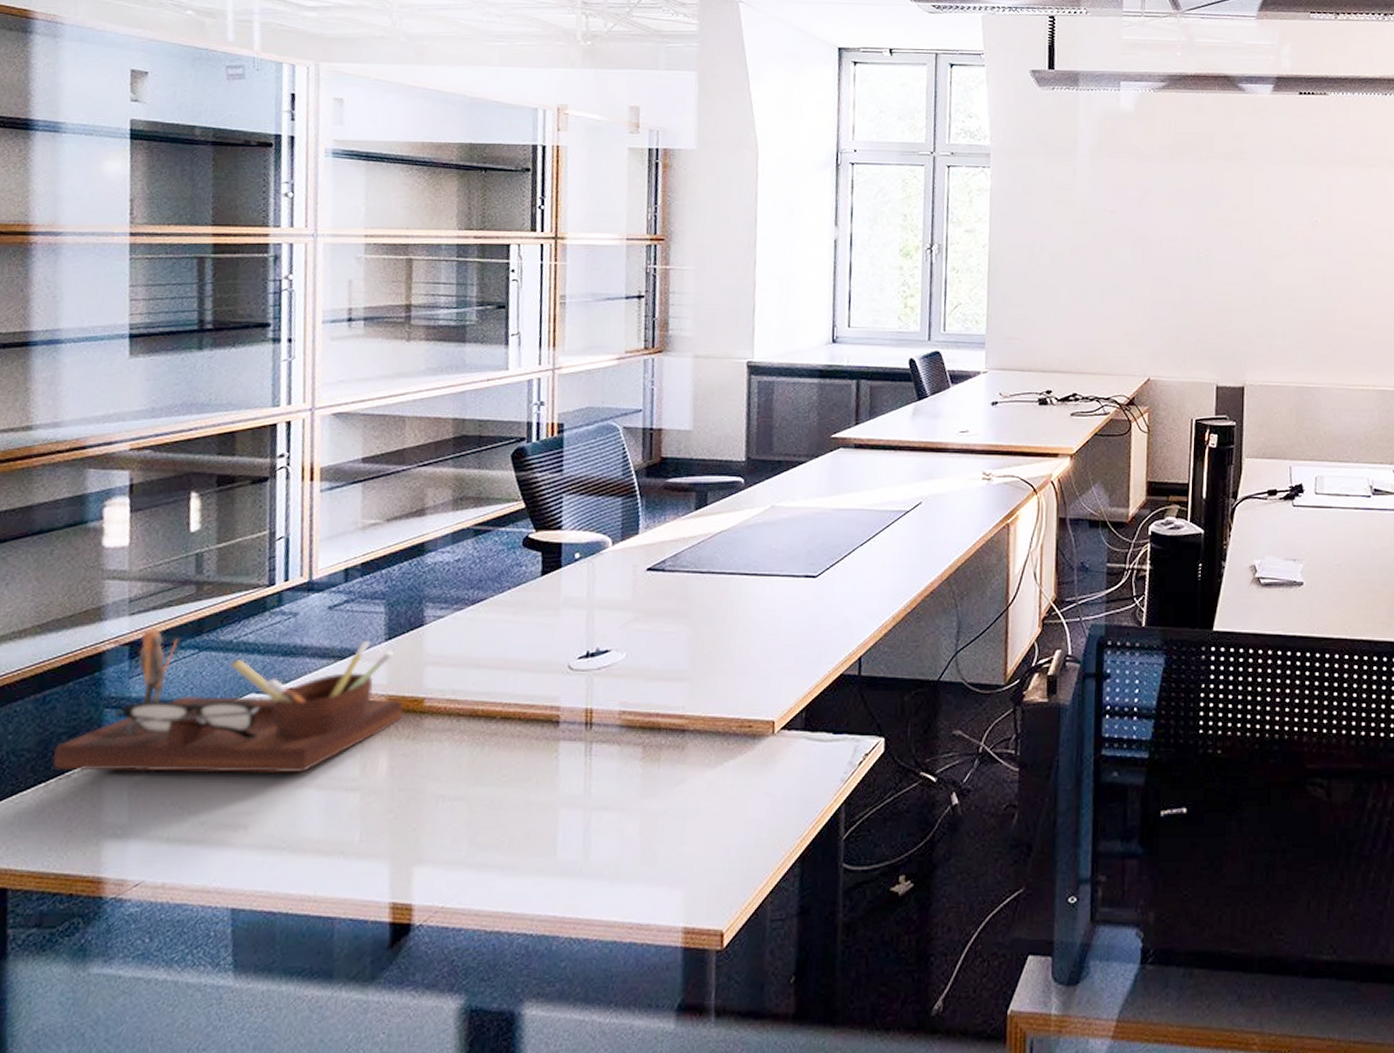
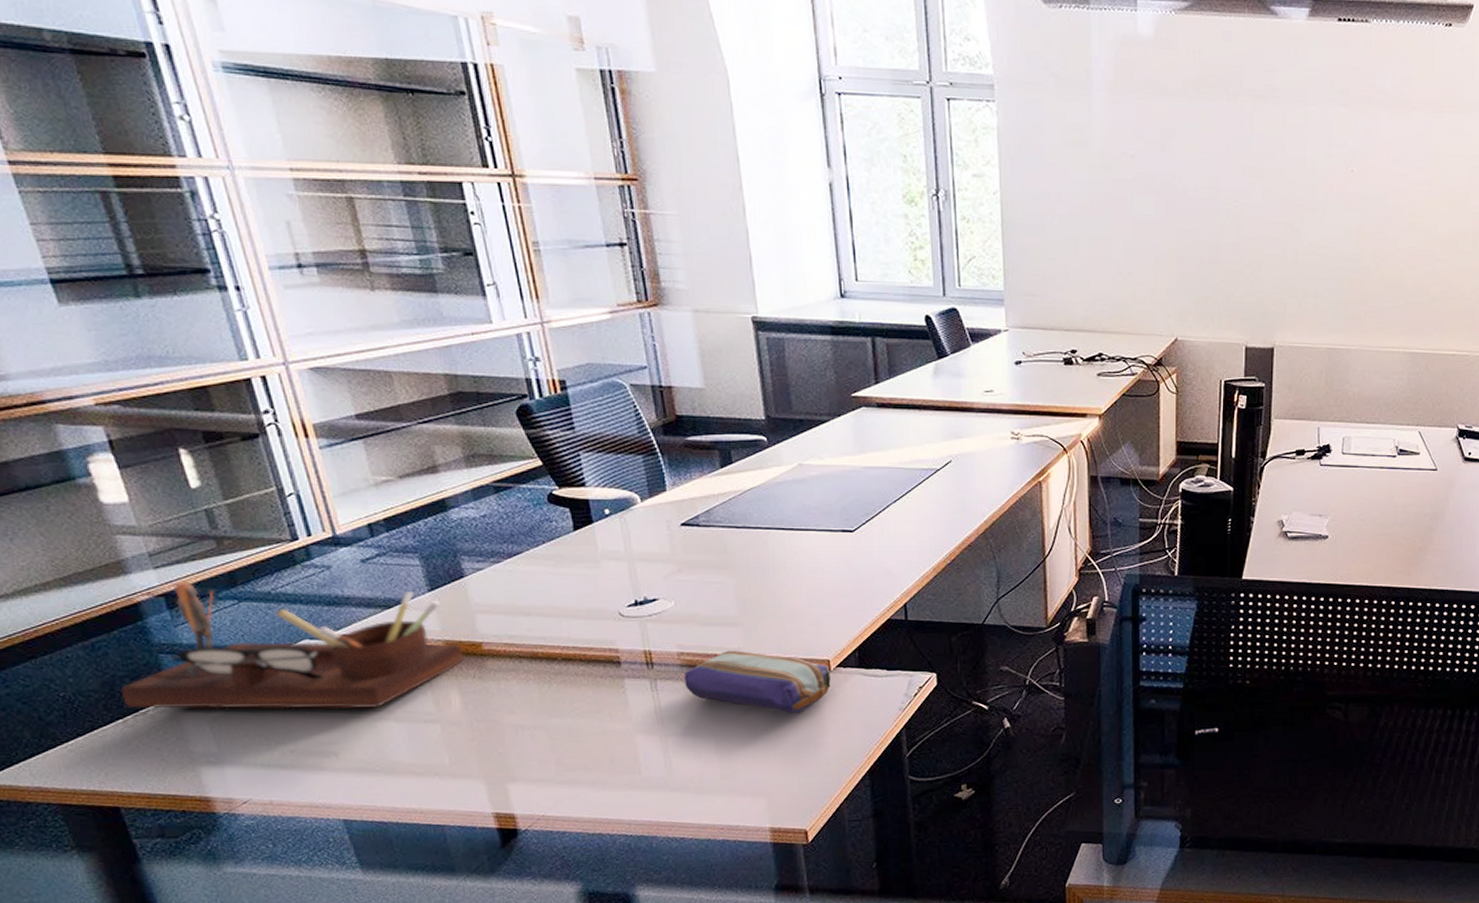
pencil case: none [621,709,774,784] -> present [684,650,831,713]

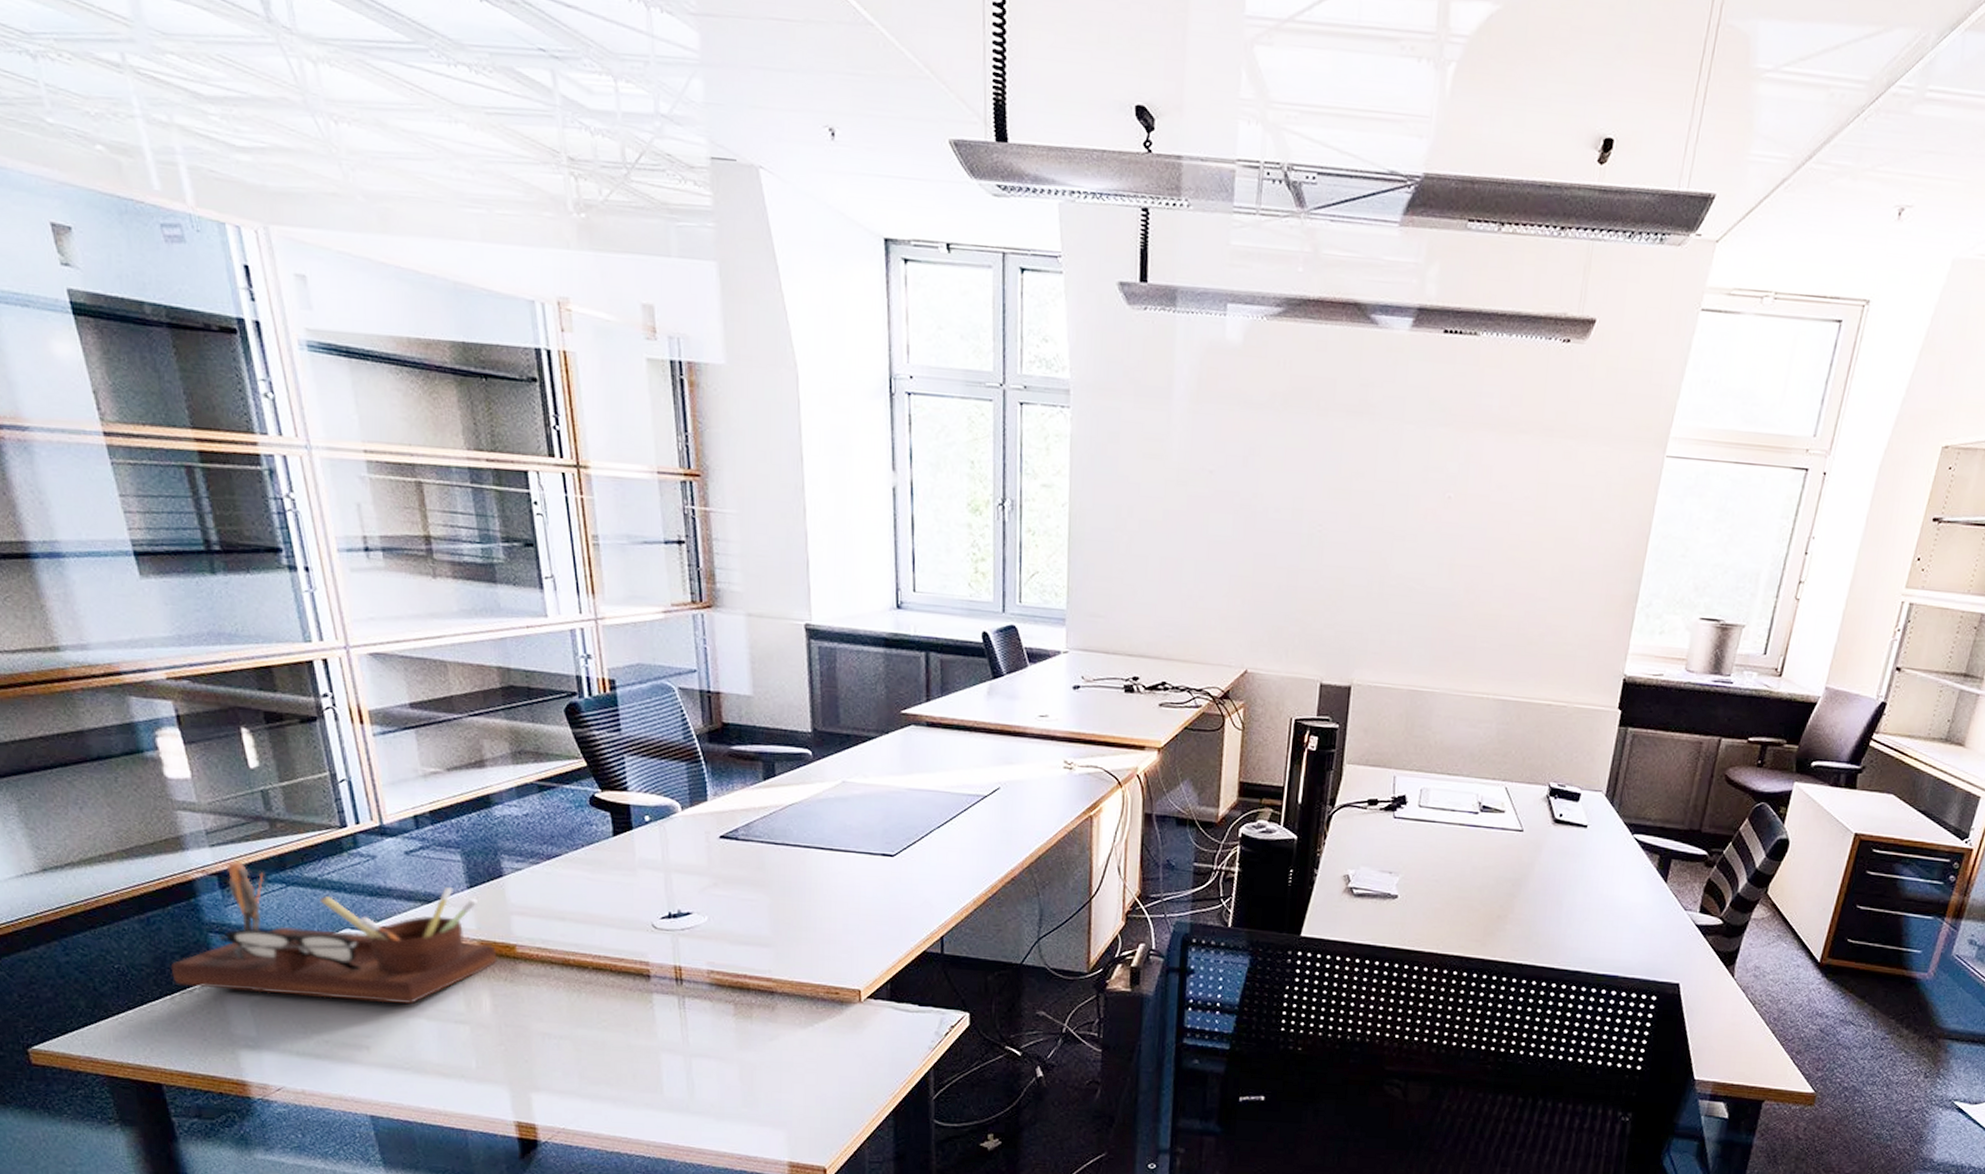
pencil case: present [684,650,831,713] -> none [713,972,860,1044]

